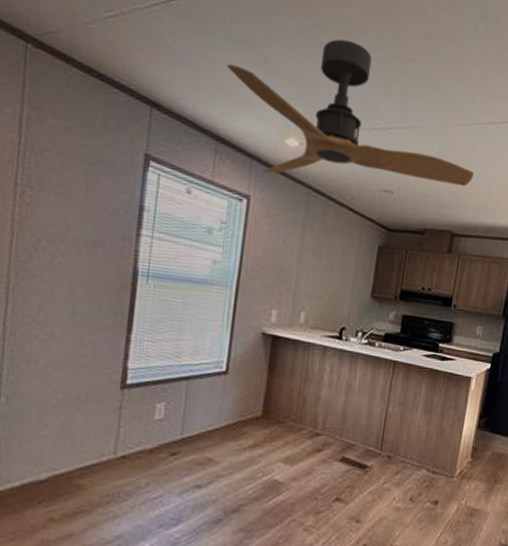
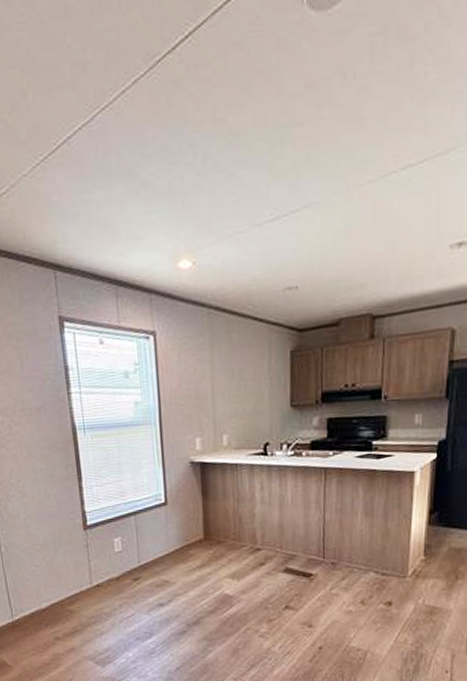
ceiling fan: present [226,39,475,187] -> none [109,128,391,304]

